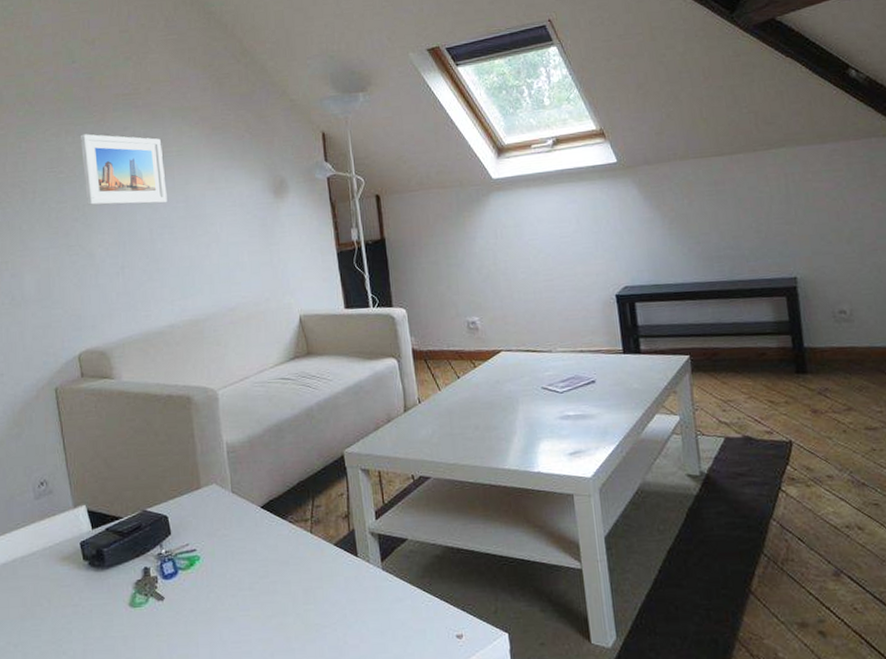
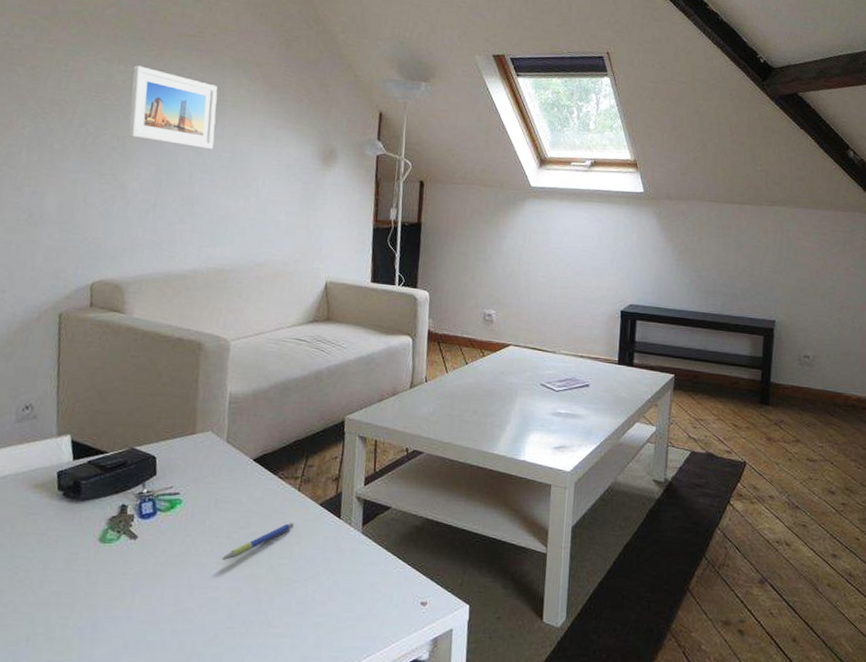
pen: none [248,566,313,612] -> present [222,522,294,560]

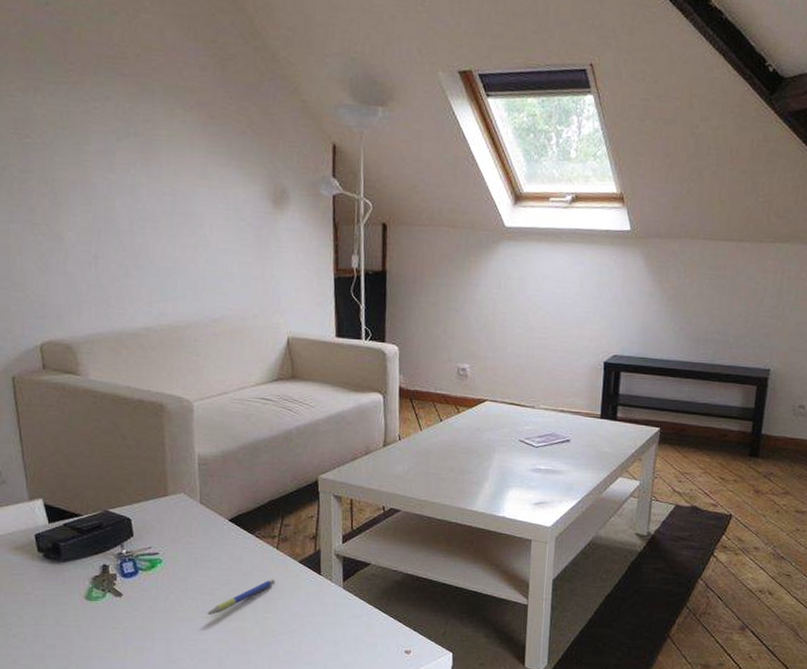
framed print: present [128,65,218,150] -> none [51,95,152,193]

